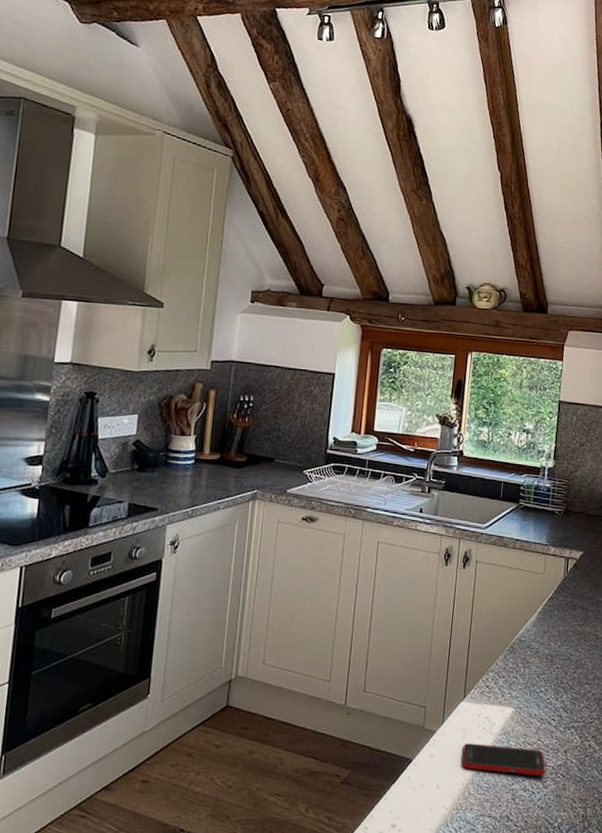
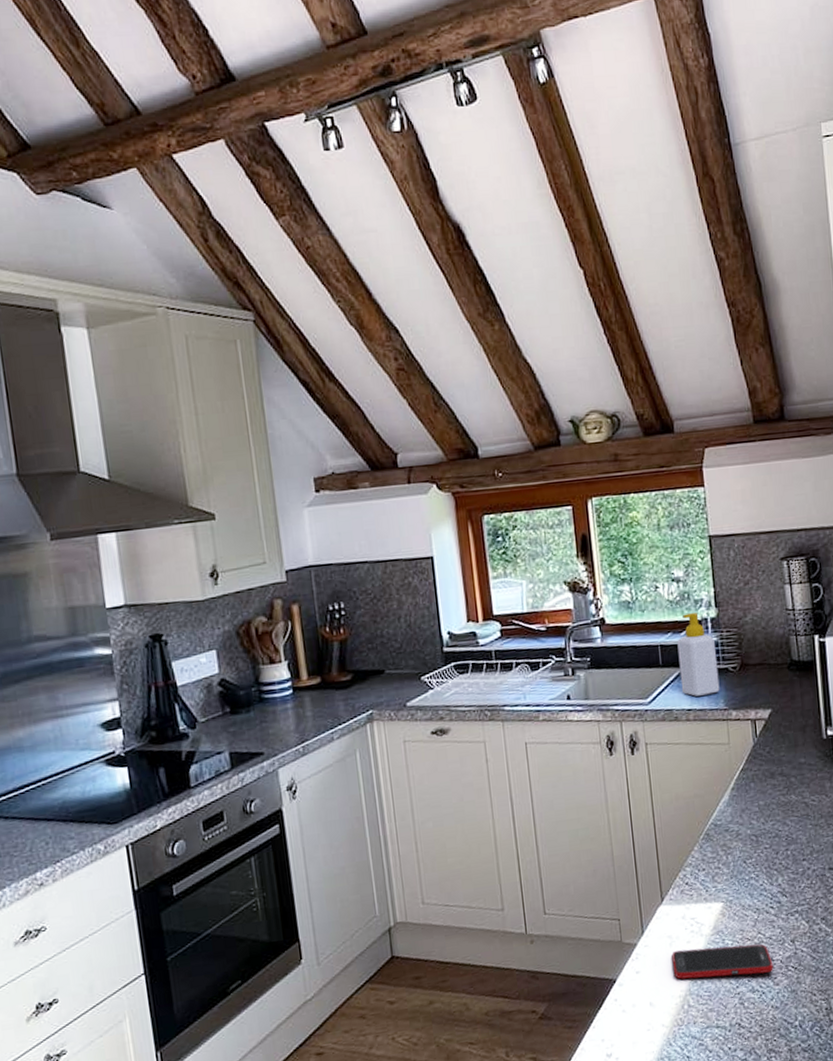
soap bottle: none [514,460,548,530] -> present [677,613,720,697]

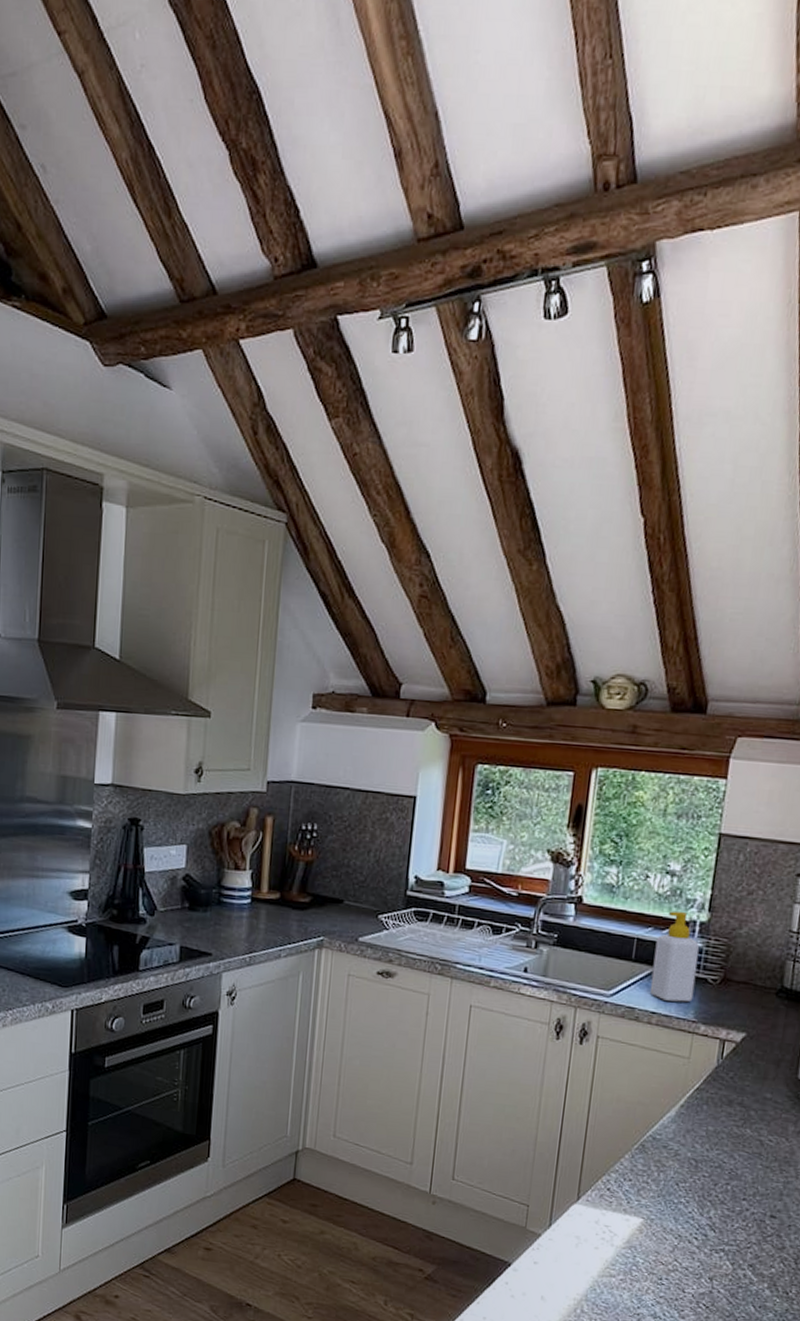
cell phone: present [671,944,774,980] -> none [573,1253,684,1303]

